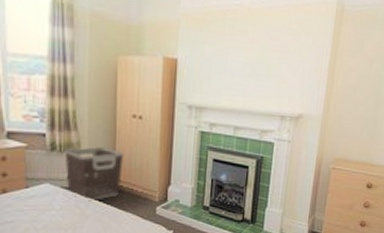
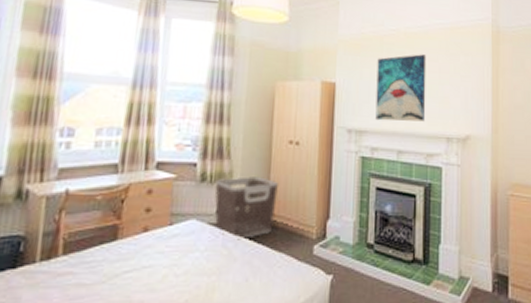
wall art: none [215,32,269,100] -> present [375,54,427,122]

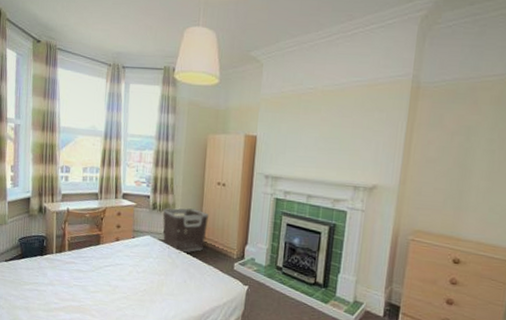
wall art: present [375,54,427,122] -> none [289,110,341,171]

